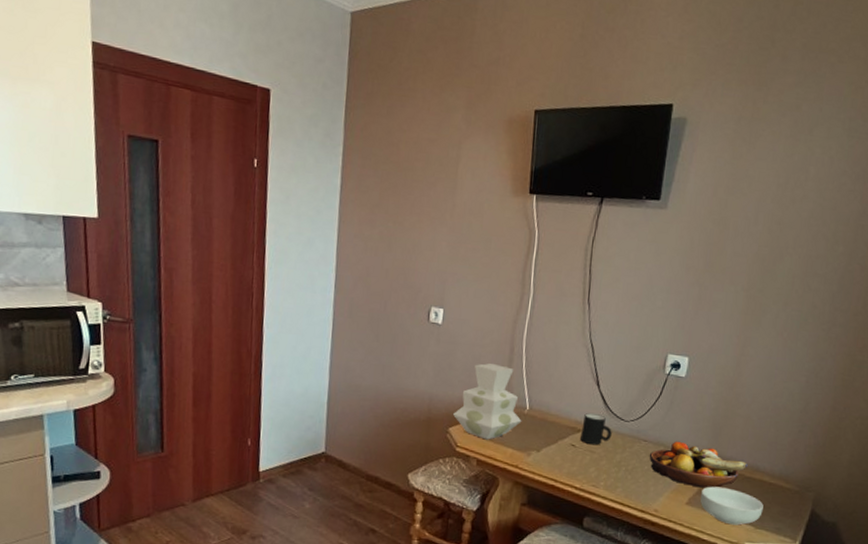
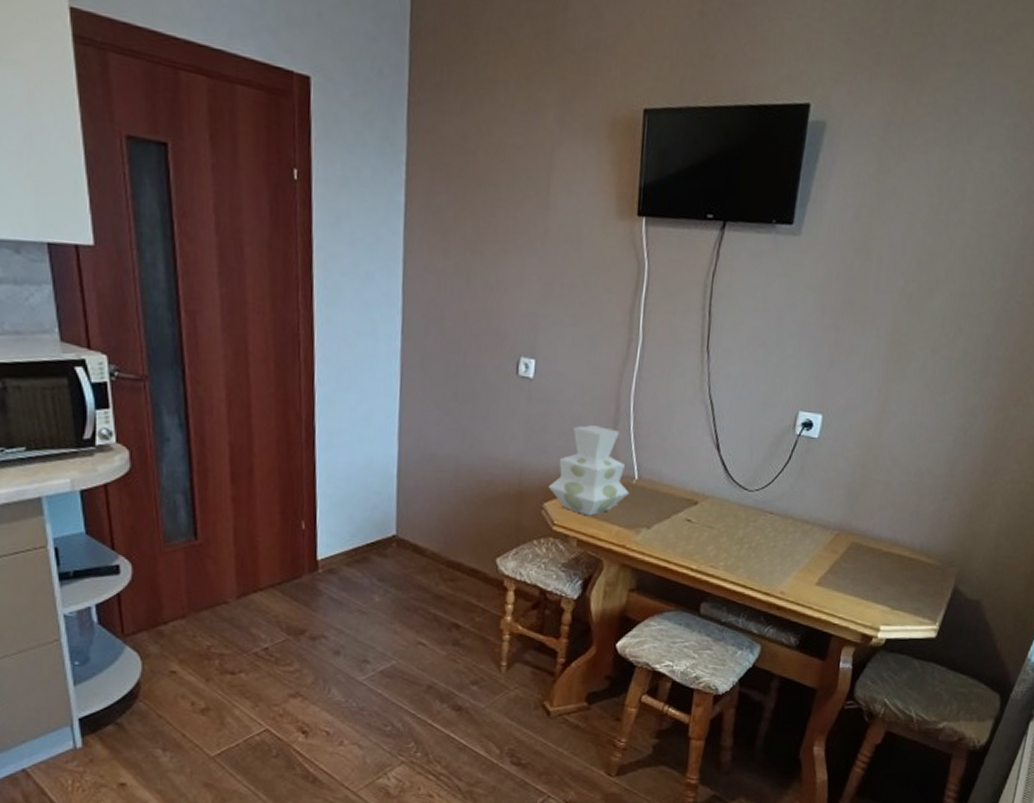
mug: present [581,413,612,445] -> none [697,483,734,520]
fruit bowl: present [649,441,748,488] -> none [775,512,886,566]
cereal bowl: present [700,486,764,525] -> none [831,563,902,607]

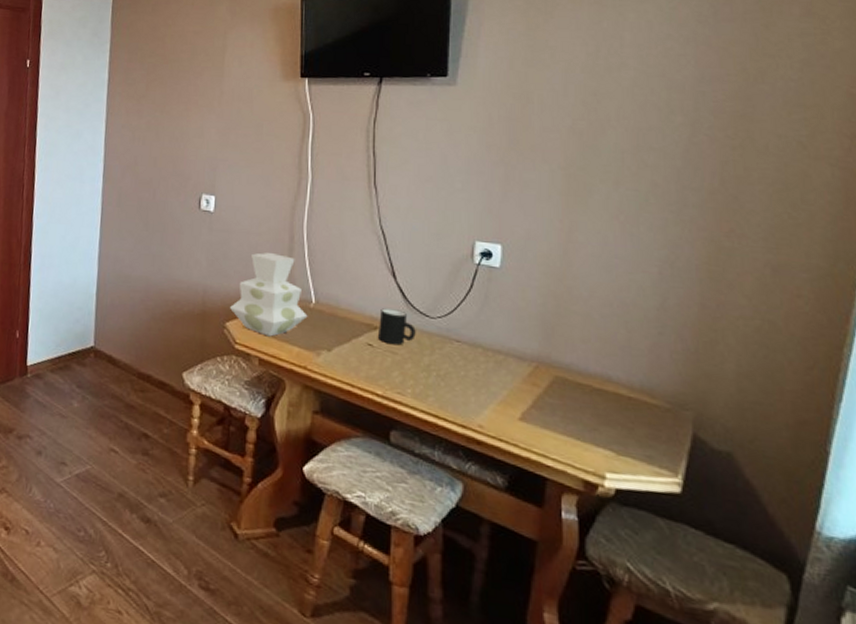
mug: none [697,483,734,520] -> present [378,308,416,346]

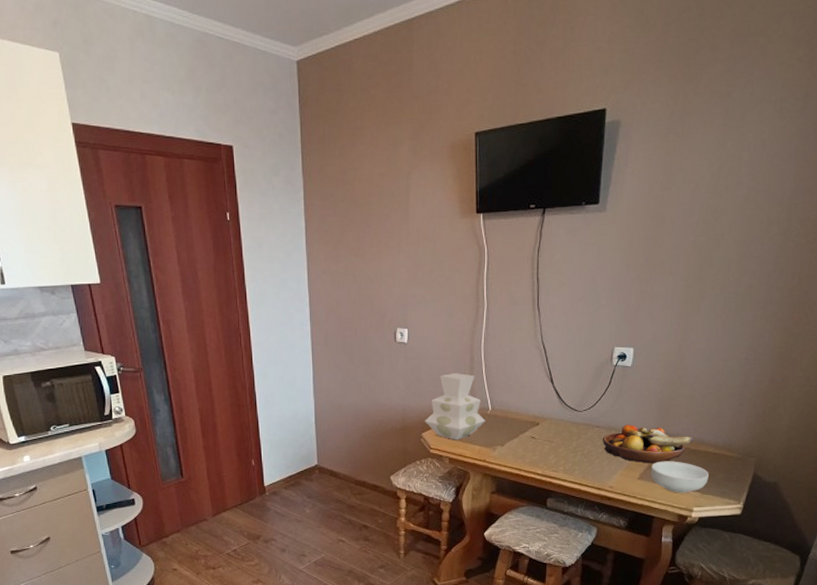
mug: present [378,308,416,346] -> none [539,408,567,436]
fruit bowl: none [464,342,595,401] -> present [602,424,693,464]
cereal bowl: none [536,398,624,450] -> present [650,461,709,493]

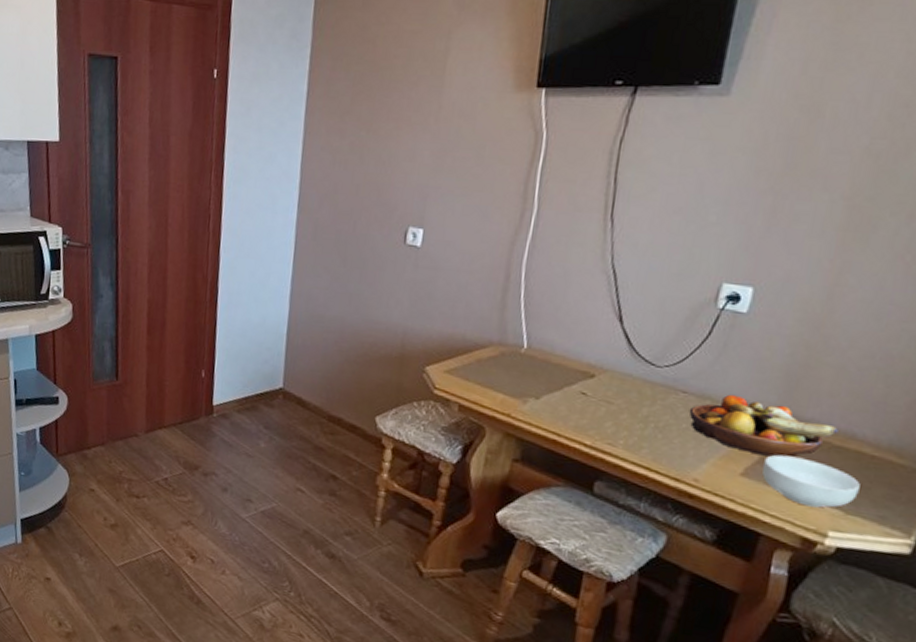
vase: present [424,372,486,440] -> none [430,292,517,383]

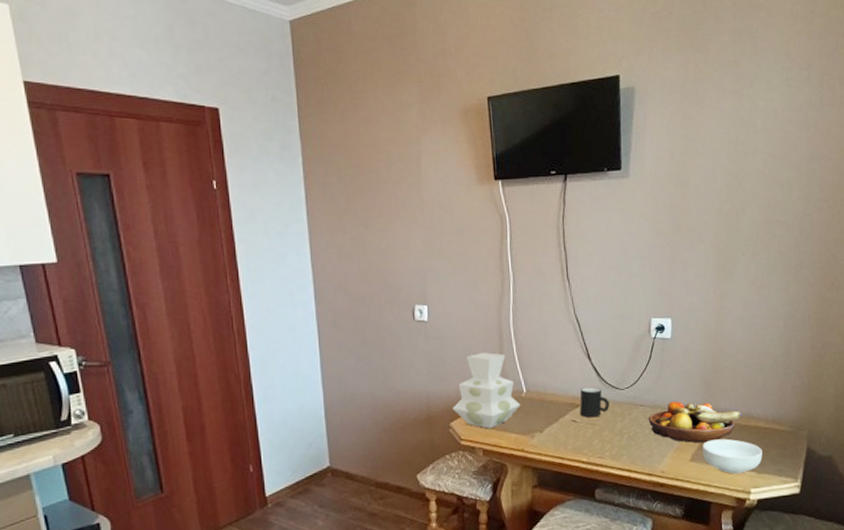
vase: none [430,292,517,383] -> present [451,352,521,429]
mug: none [594,355,638,395] -> present [580,387,610,418]

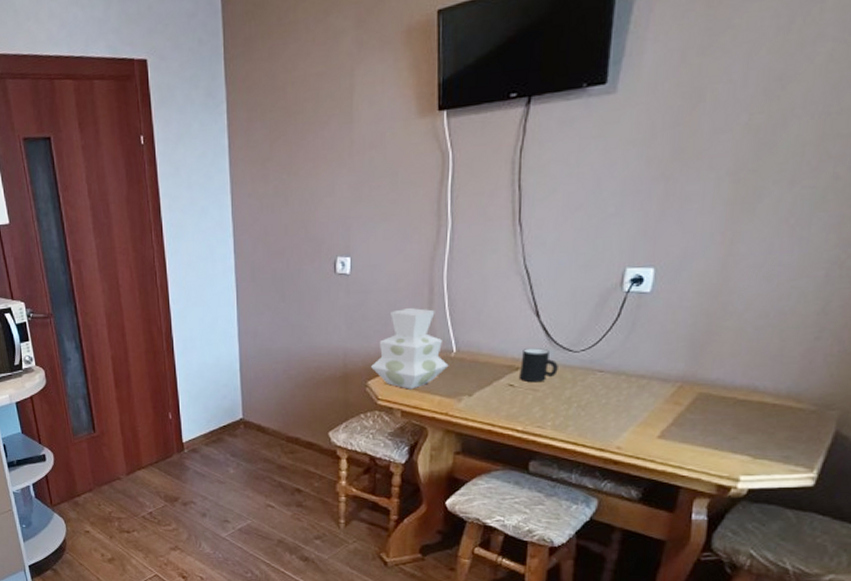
fruit bowl: present [648,401,742,443] -> none [607,367,741,418]
cereal bowl: present [702,439,763,474] -> none [676,415,765,457]

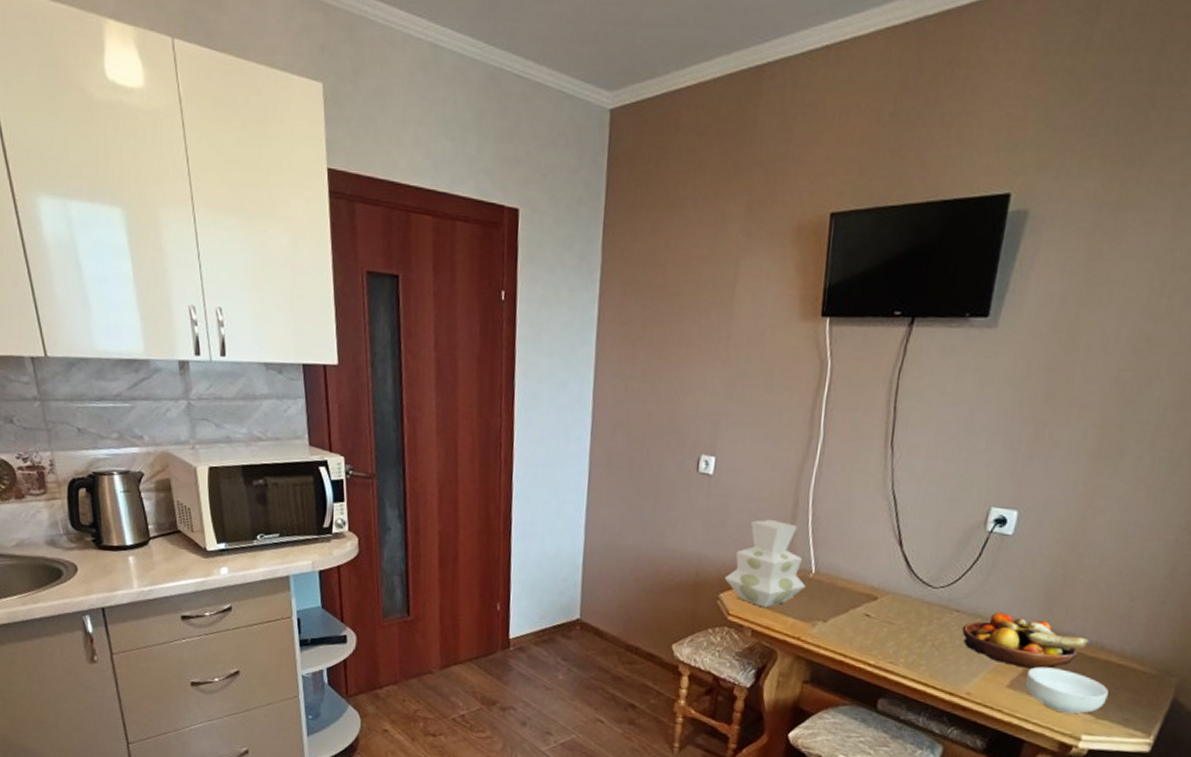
mug: present [520,348,558,383] -> none [877,578,917,616]
fruit bowl: none [607,367,741,418] -> present [962,611,1090,669]
cereal bowl: none [676,415,765,457] -> present [1025,666,1109,714]

